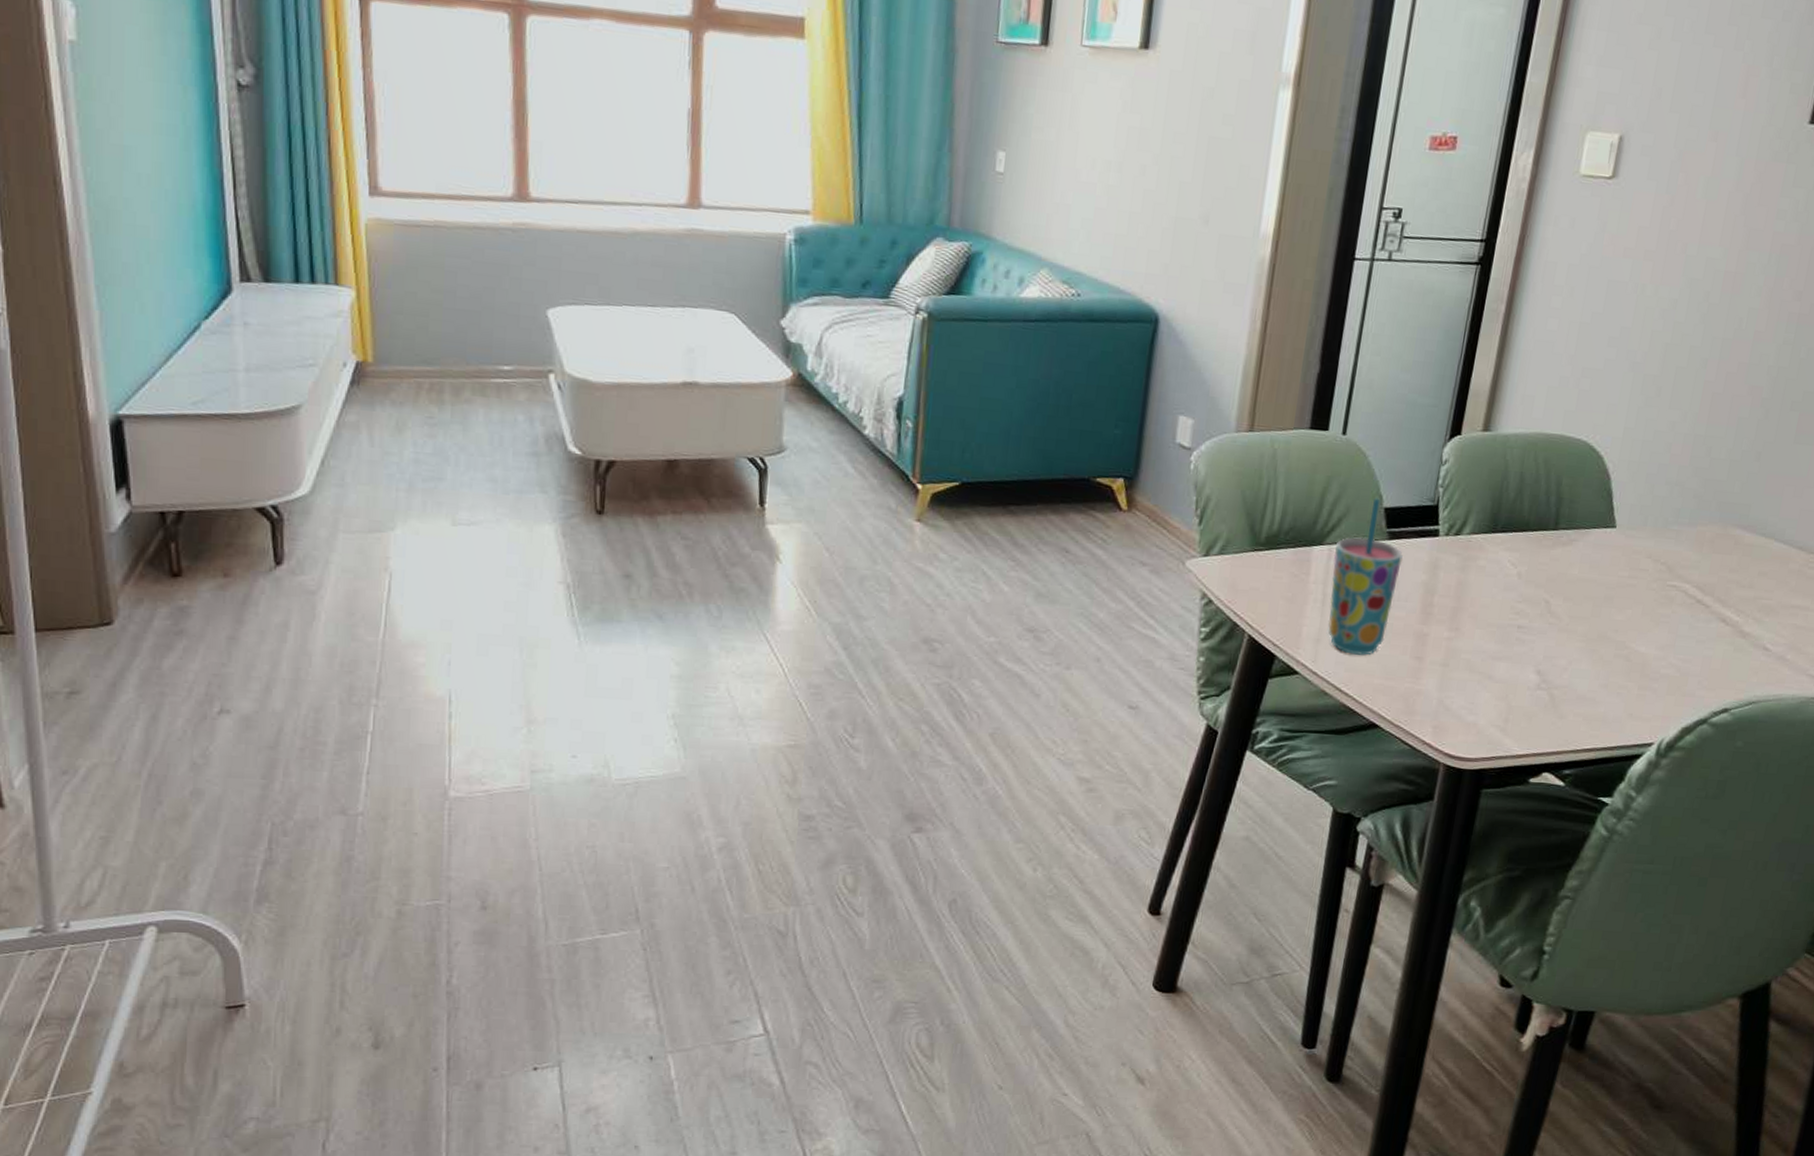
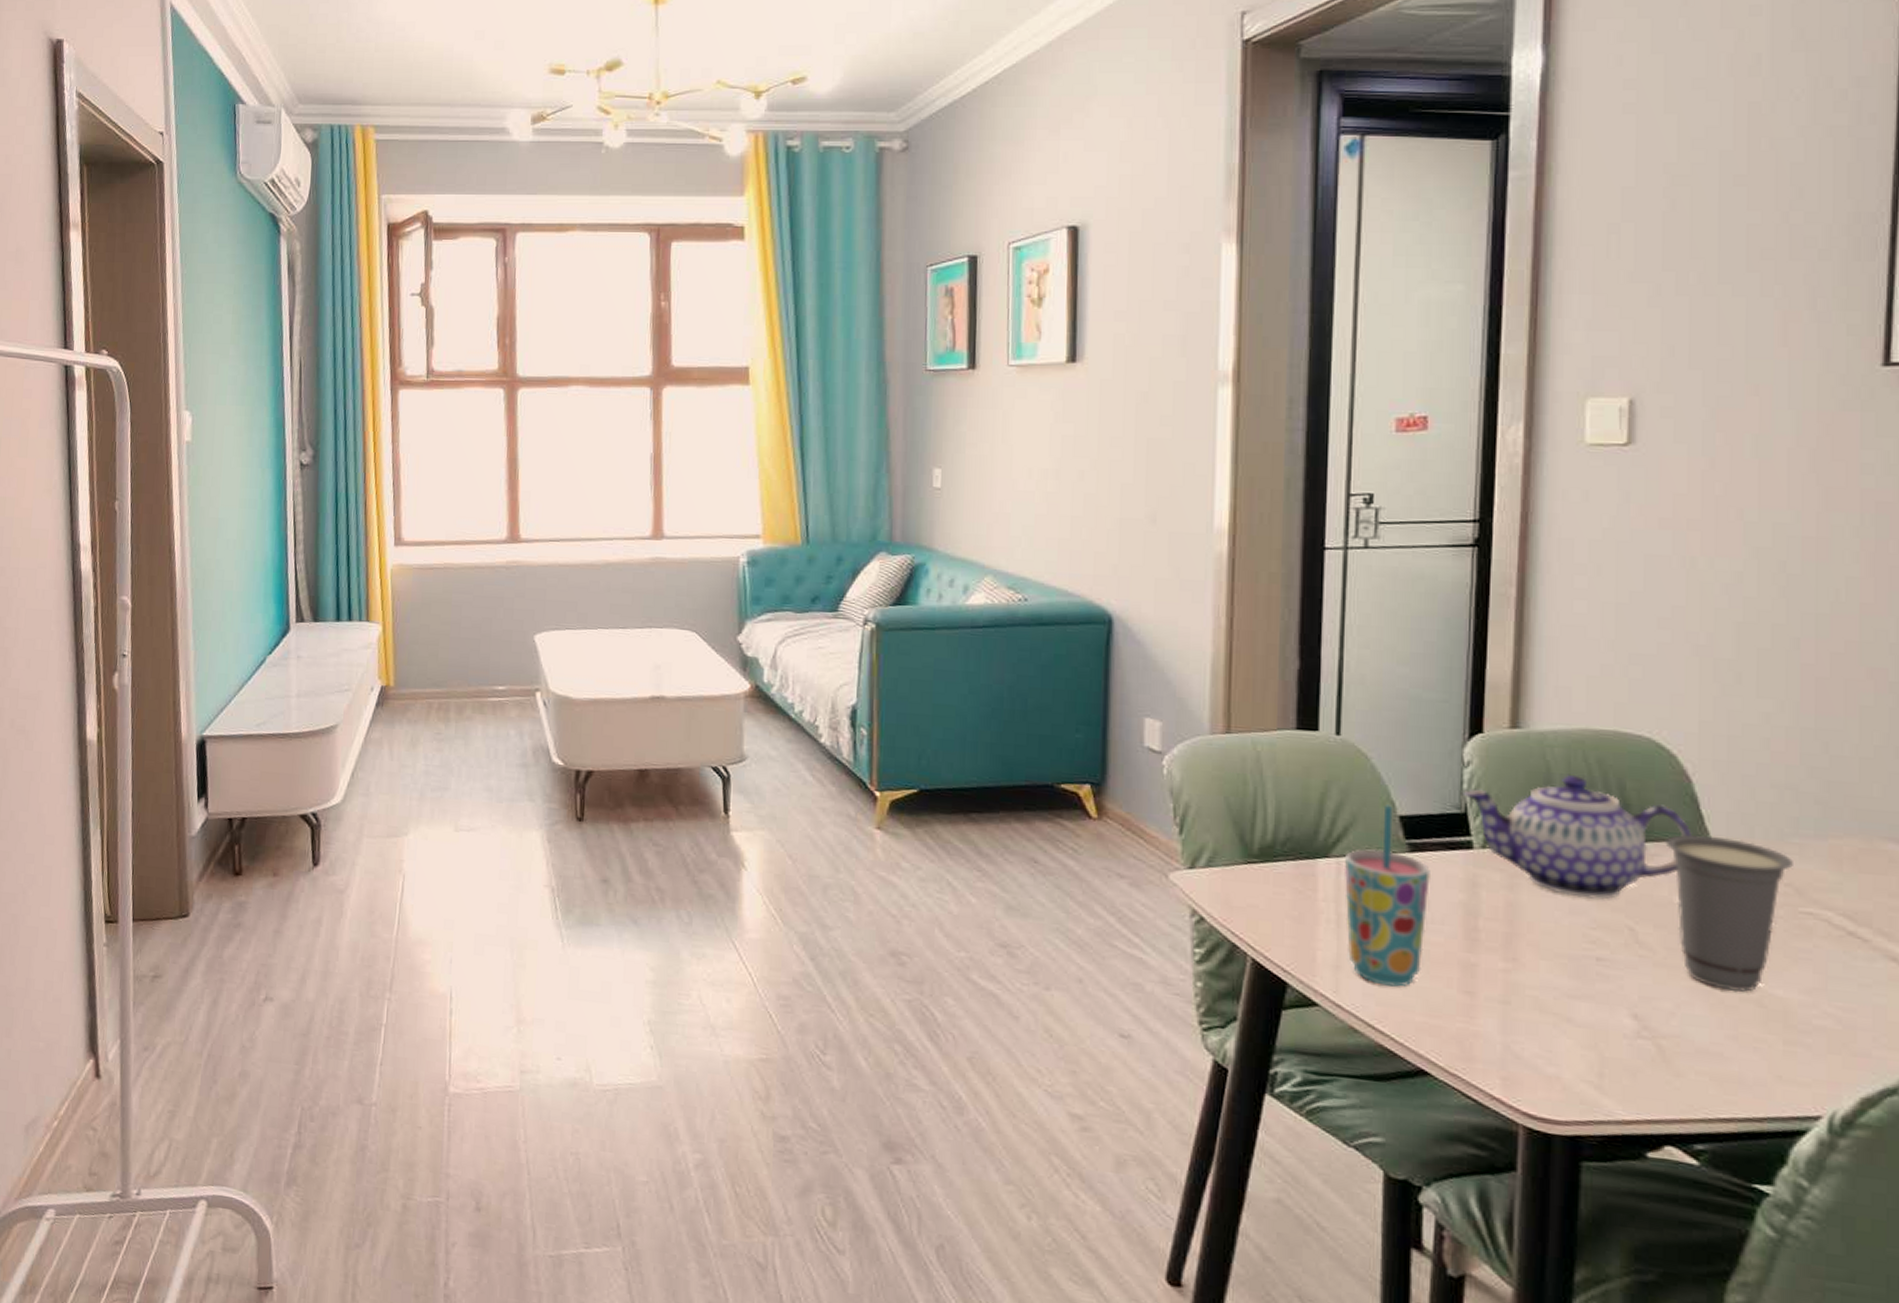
teapot: none [1437,473,1605,578] -> present [1462,775,1694,900]
cup: none [1580,523,1670,650] -> present [1665,834,1793,993]

